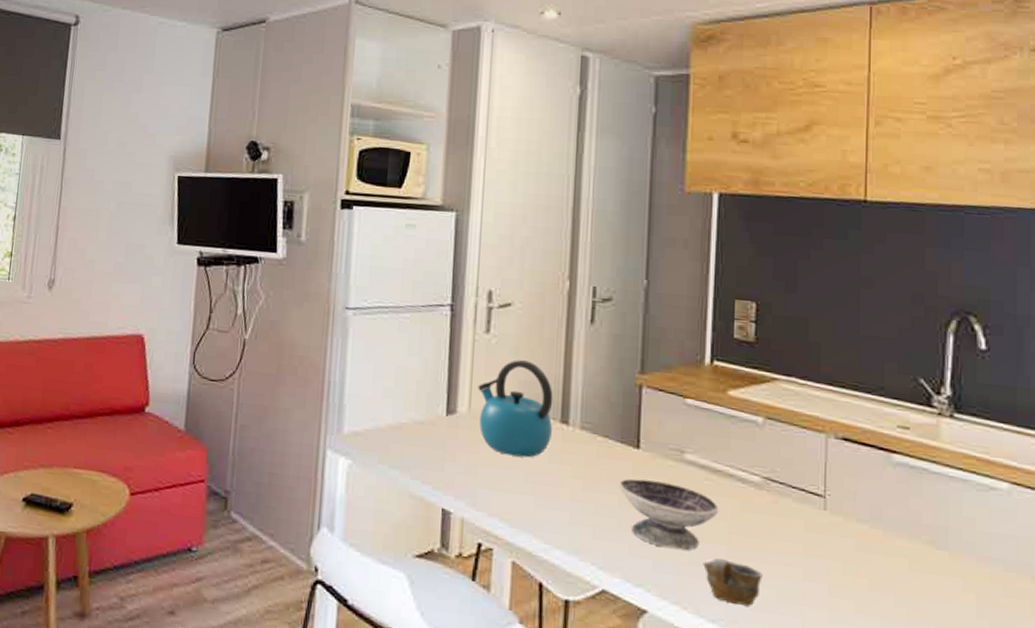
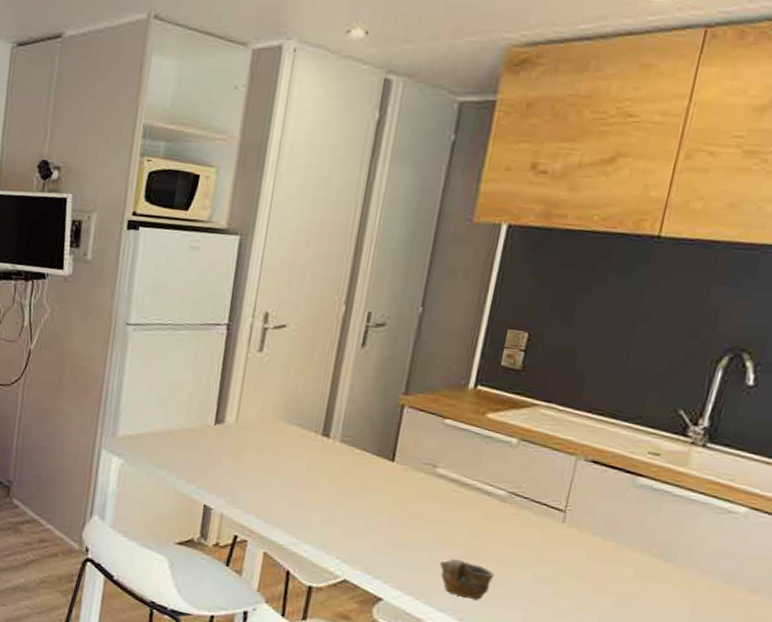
kettle: present [478,360,553,458] -> none [245,377,318,465]
bowl: present [619,479,719,551] -> none [370,487,462,551]

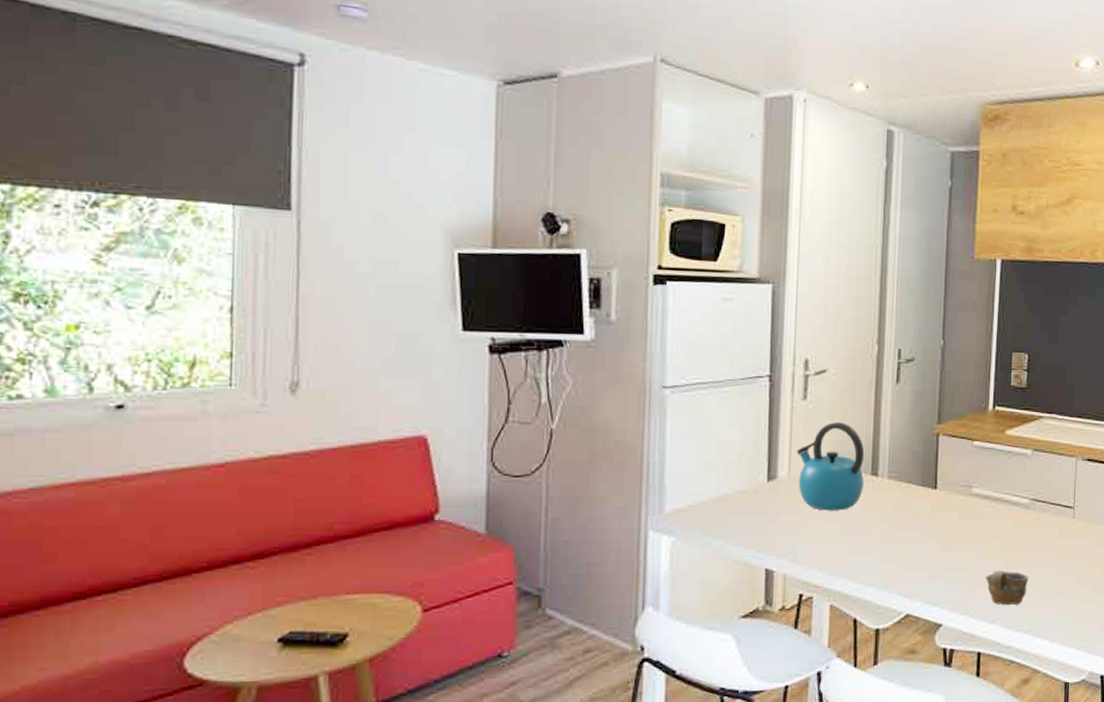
kettle: none [245,377,318,465] -> present [796,422,865,511]

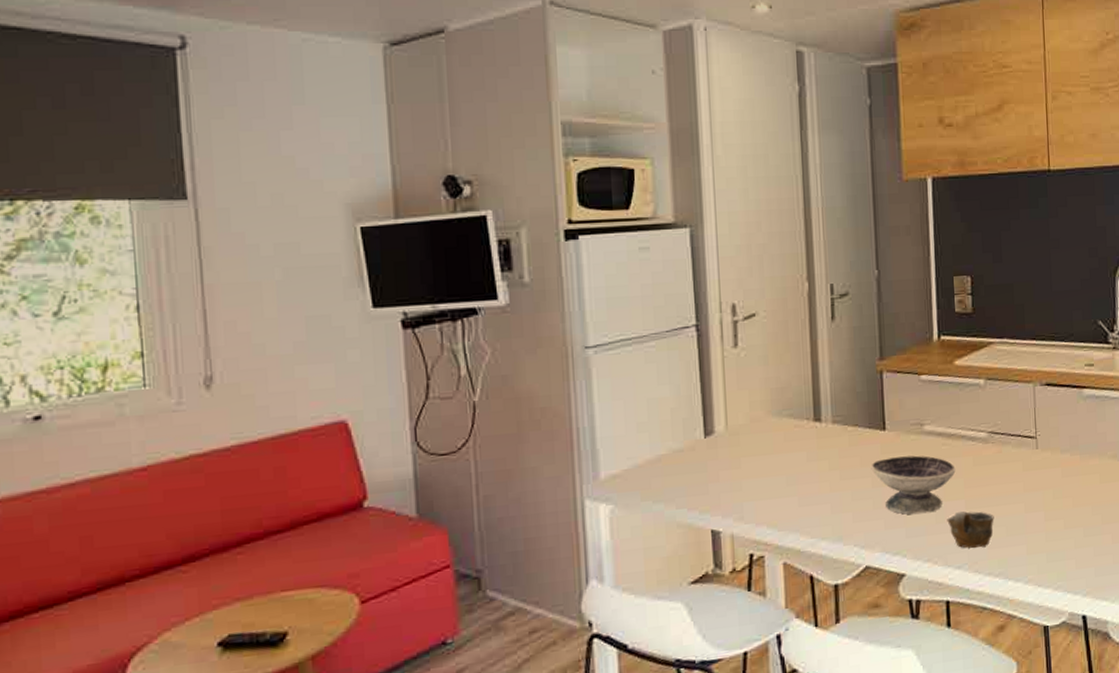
kettle: present [796,422,865,511] -> none [732,368,807,464]
bowl: none [920,515,998,570] -> present [871,455,956,515]

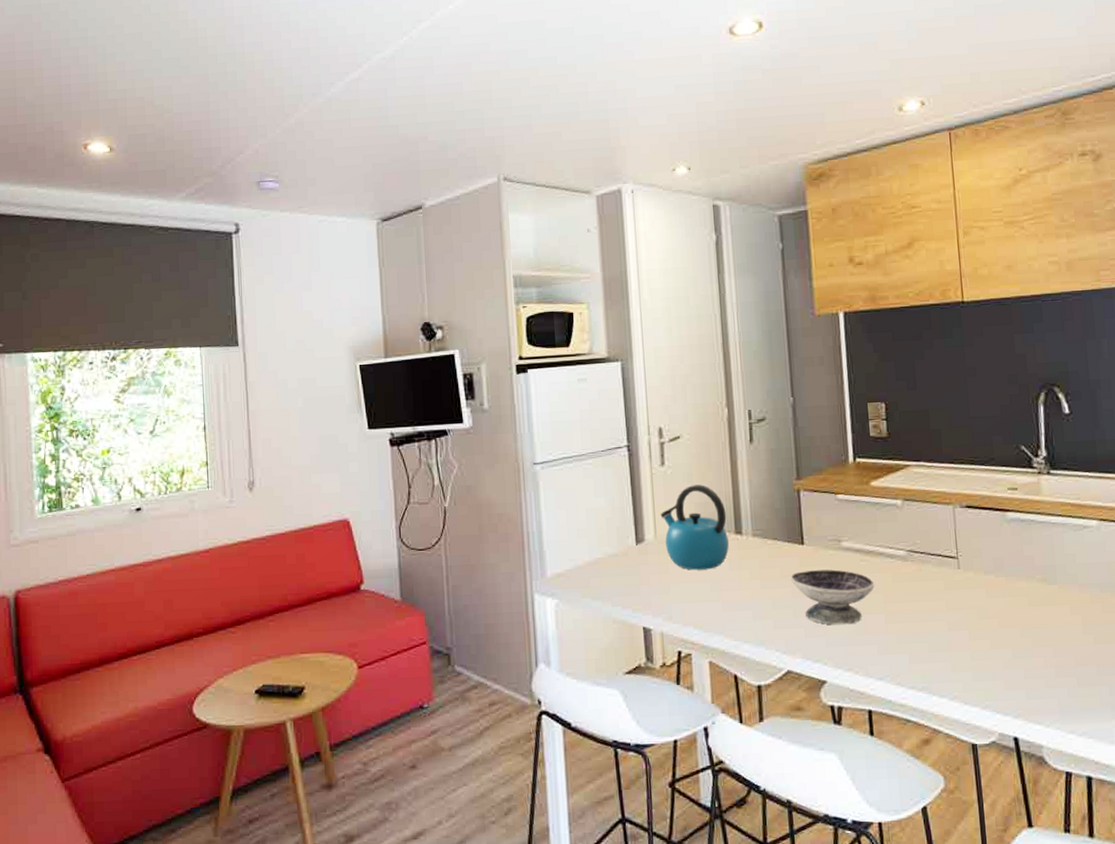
kettle: none [732,368,807,464] -> present [660,485,729,570]
cup: present [947,511,994,549] -> none [867,624,916,662]

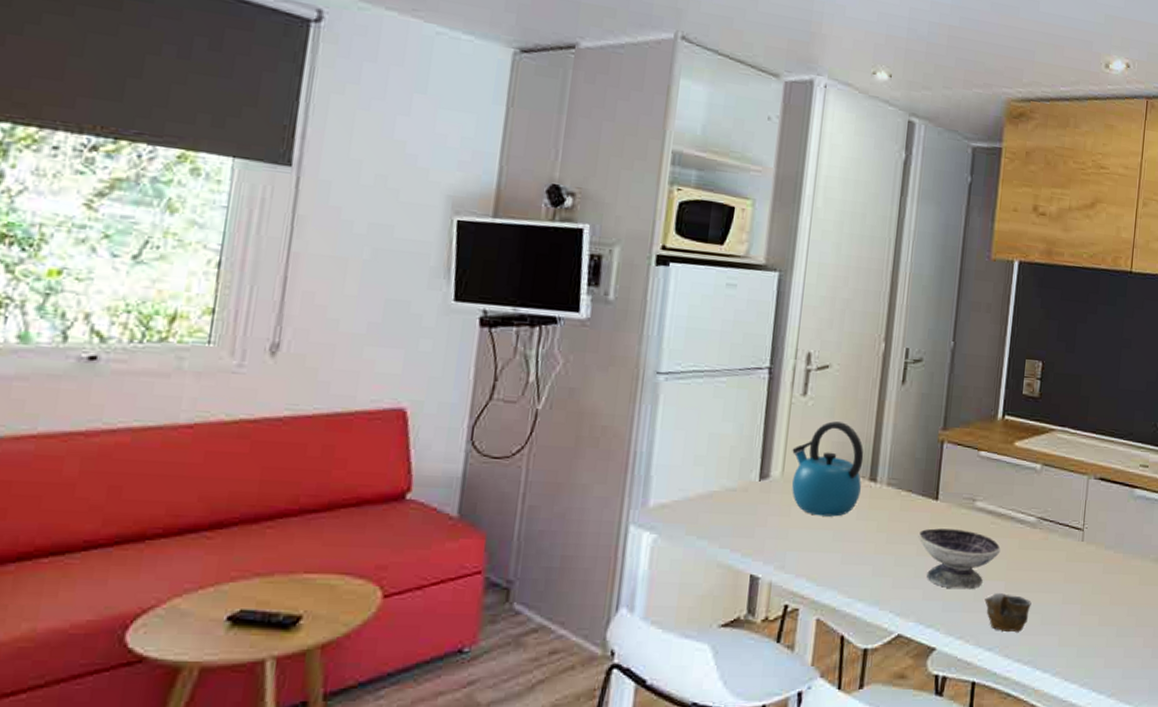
cup: none [867,624,916,662] -> present [984,592,1032,633]

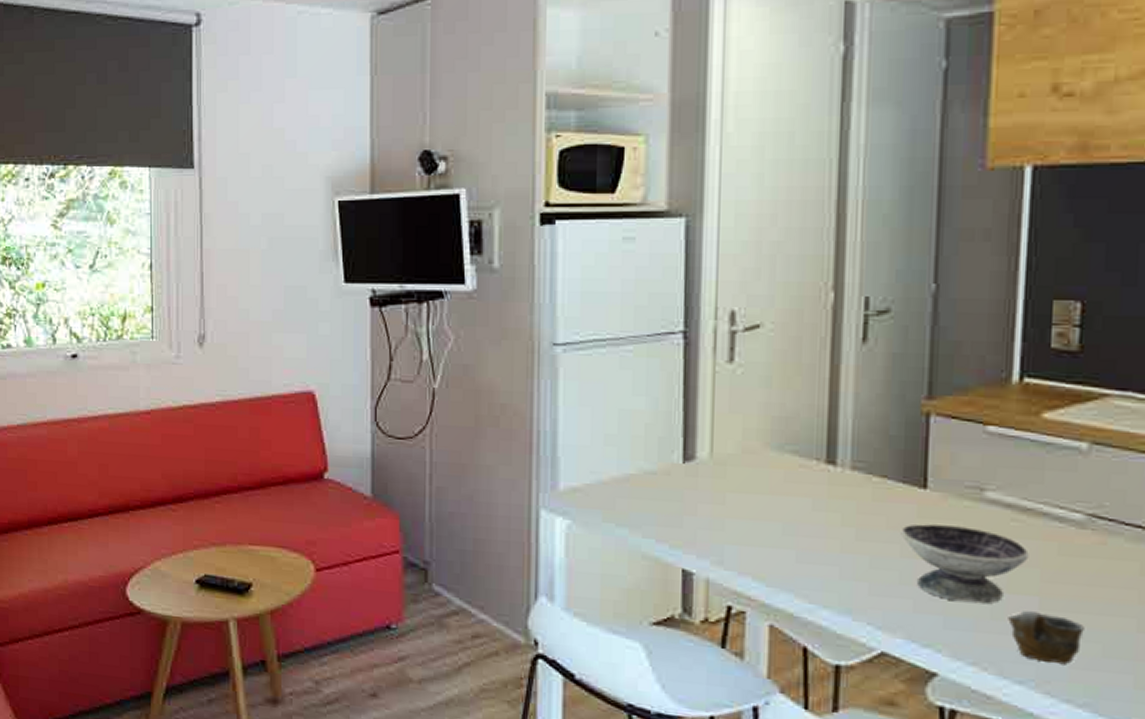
kettle: present [792,421,864,517] -> none [721,392,816,506]

